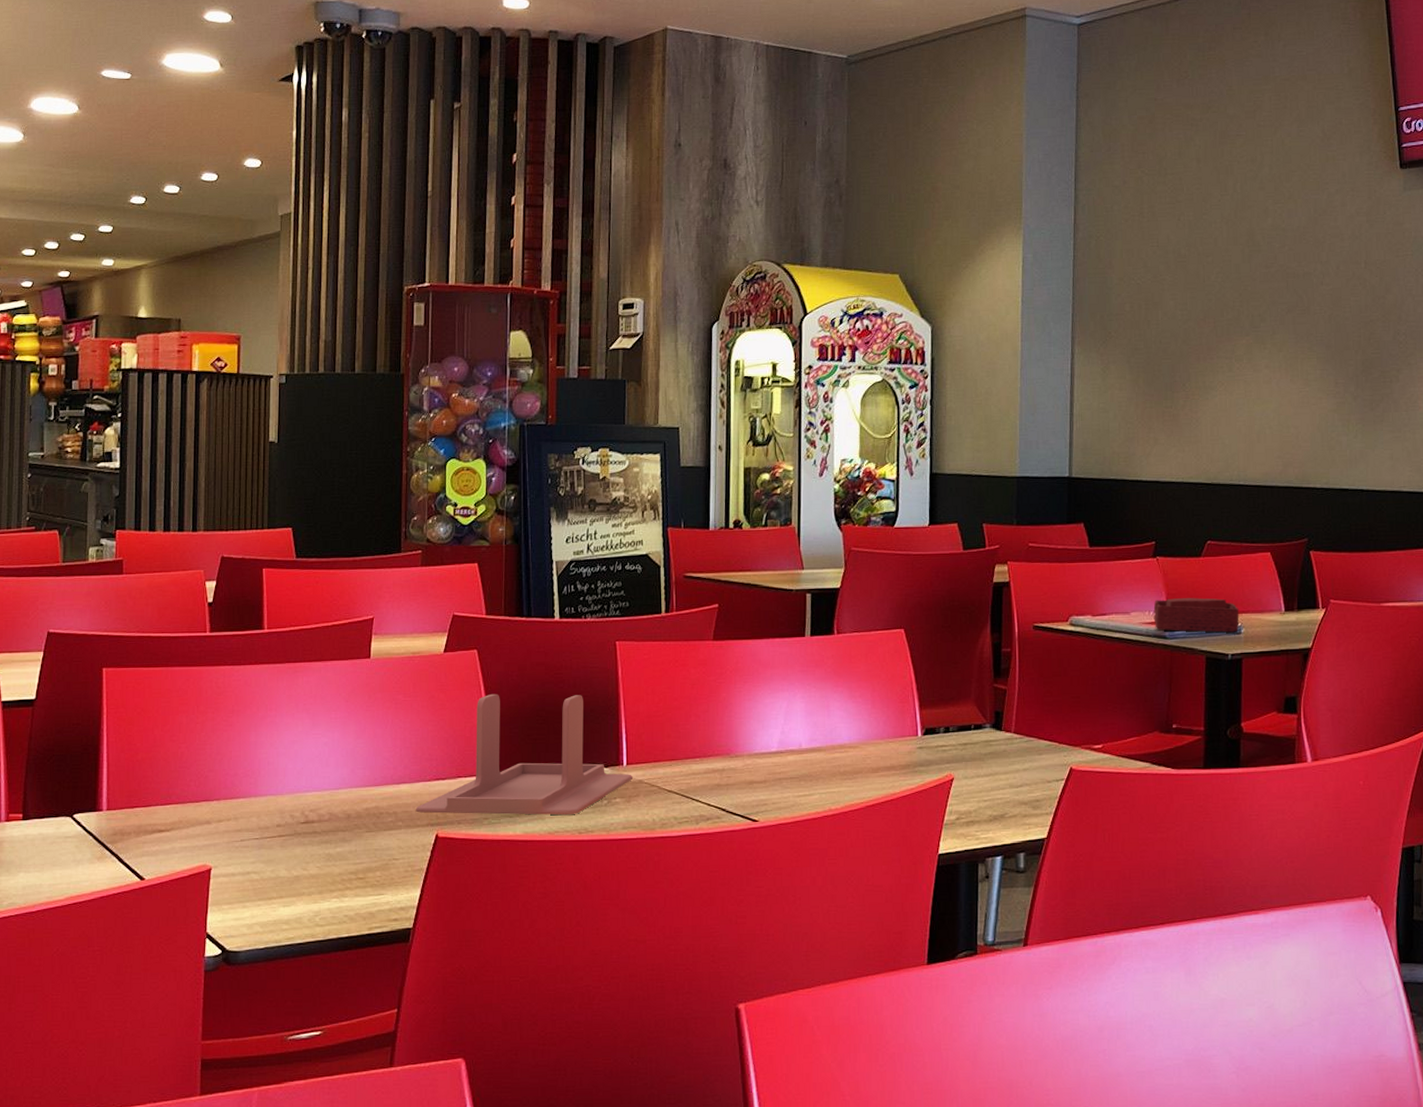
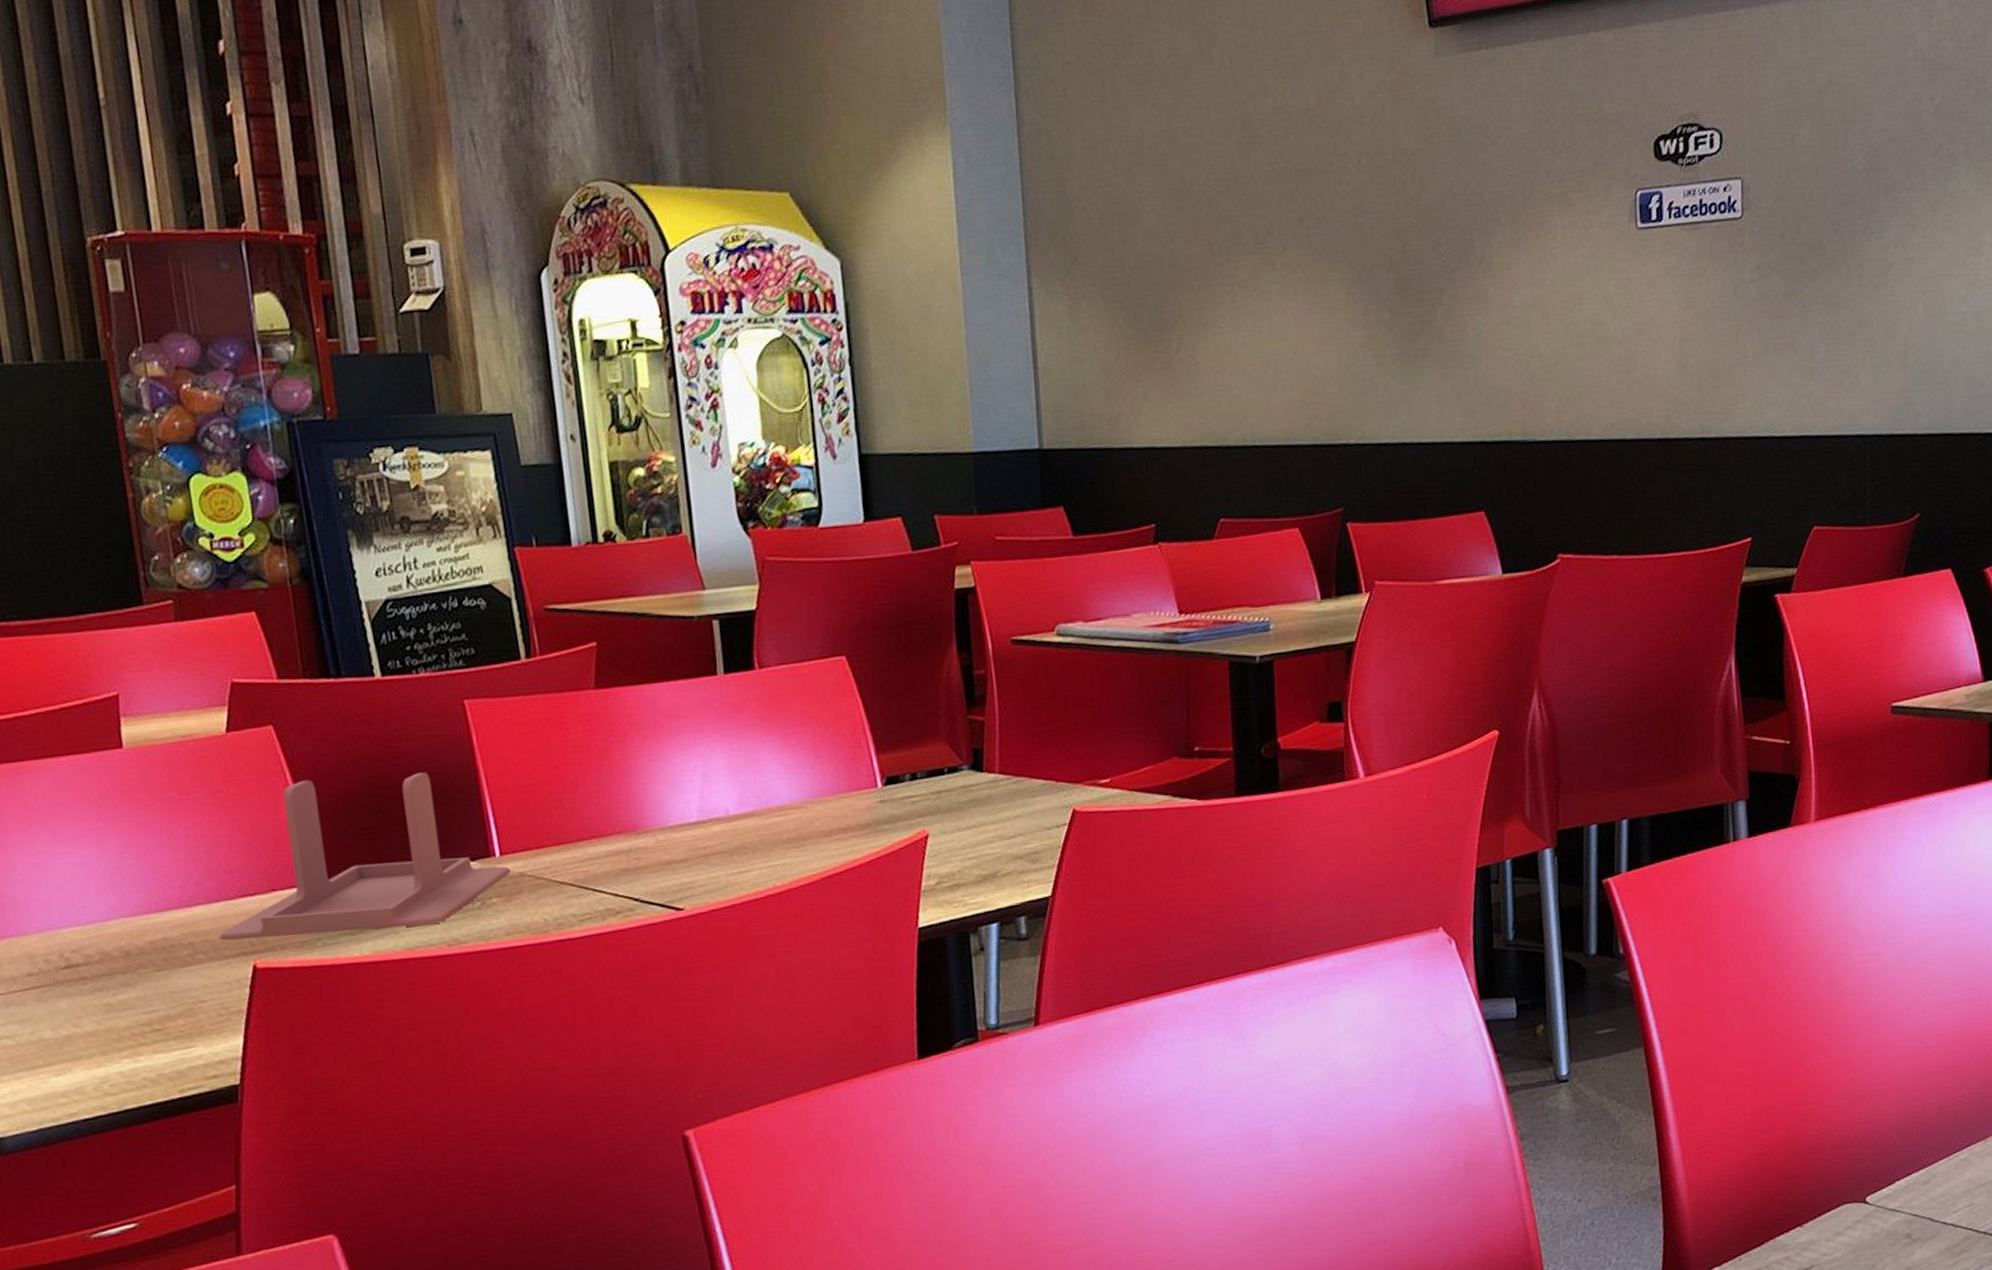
napkin holder: present [1153,598,1240,633] -> none [1159,589,1267,634]

